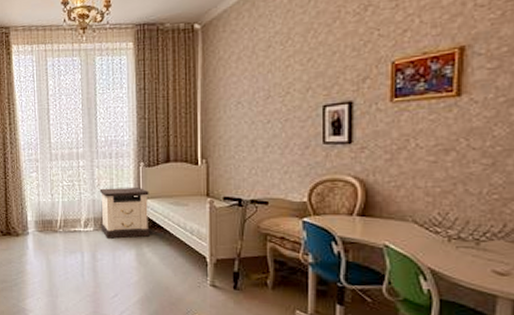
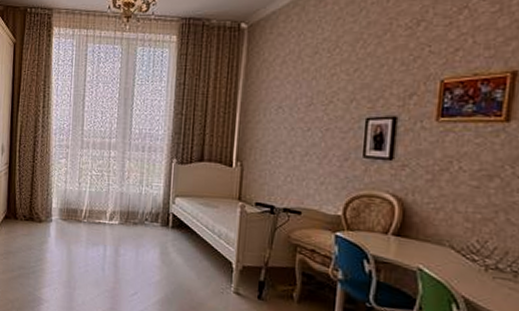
nightstand: present [99,186,150,239] -> none [127,181,179,236]

